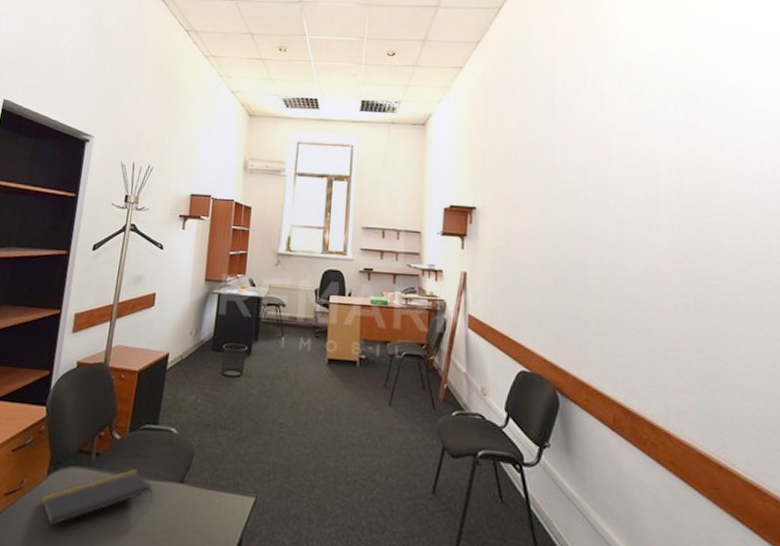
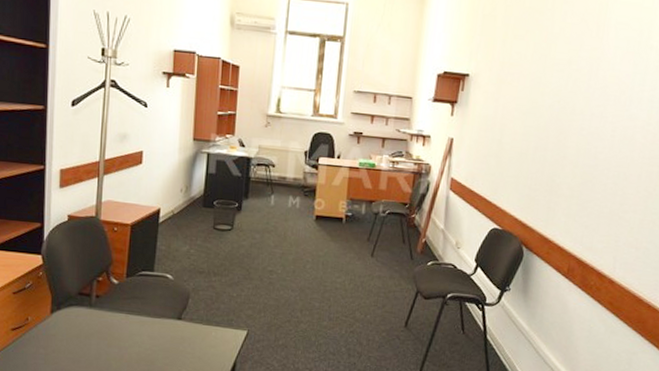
notepad: present [41,469,153,526] -> none [48,308,153,354]

